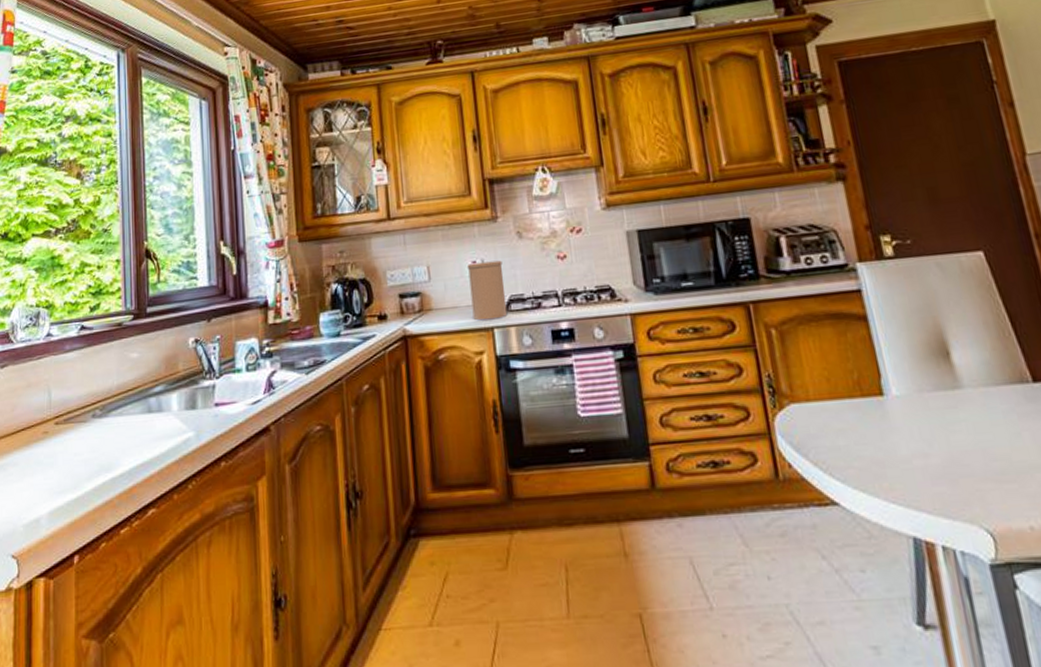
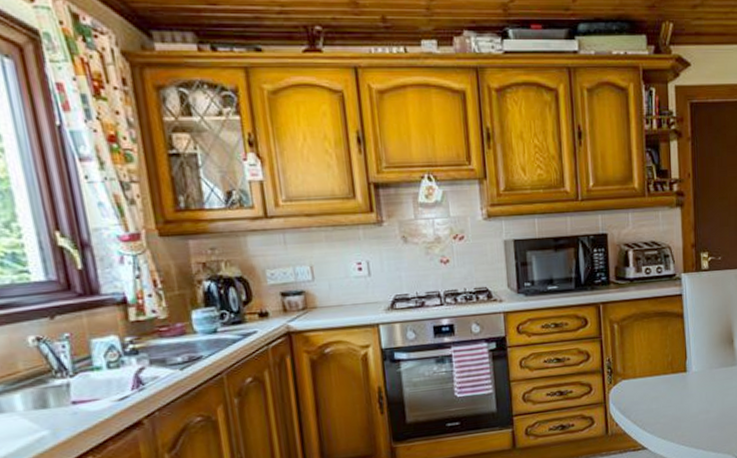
canister: present [466,260,508,321] -> none [351,262,393,318]

